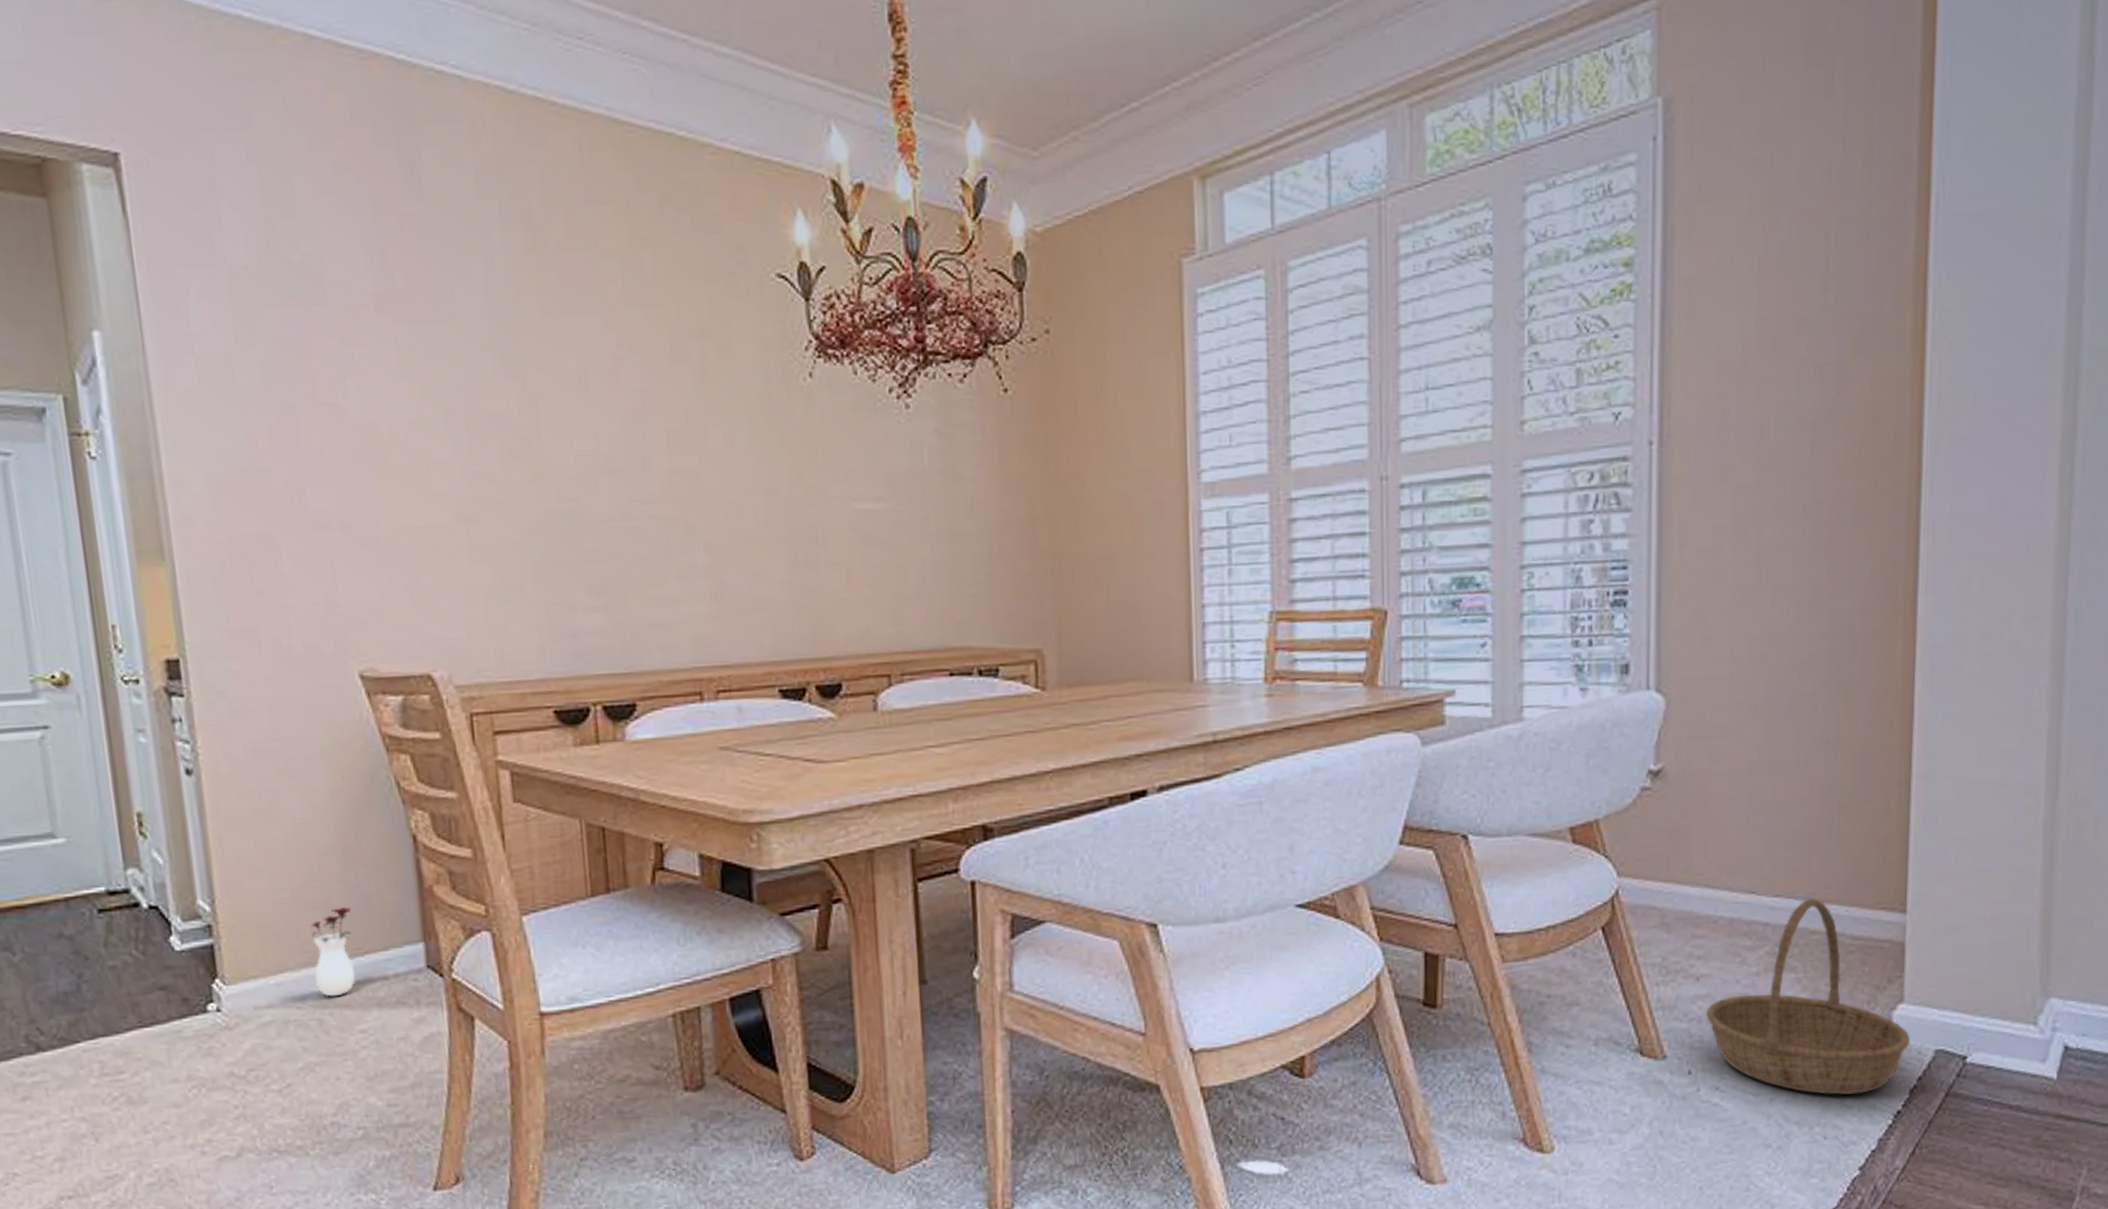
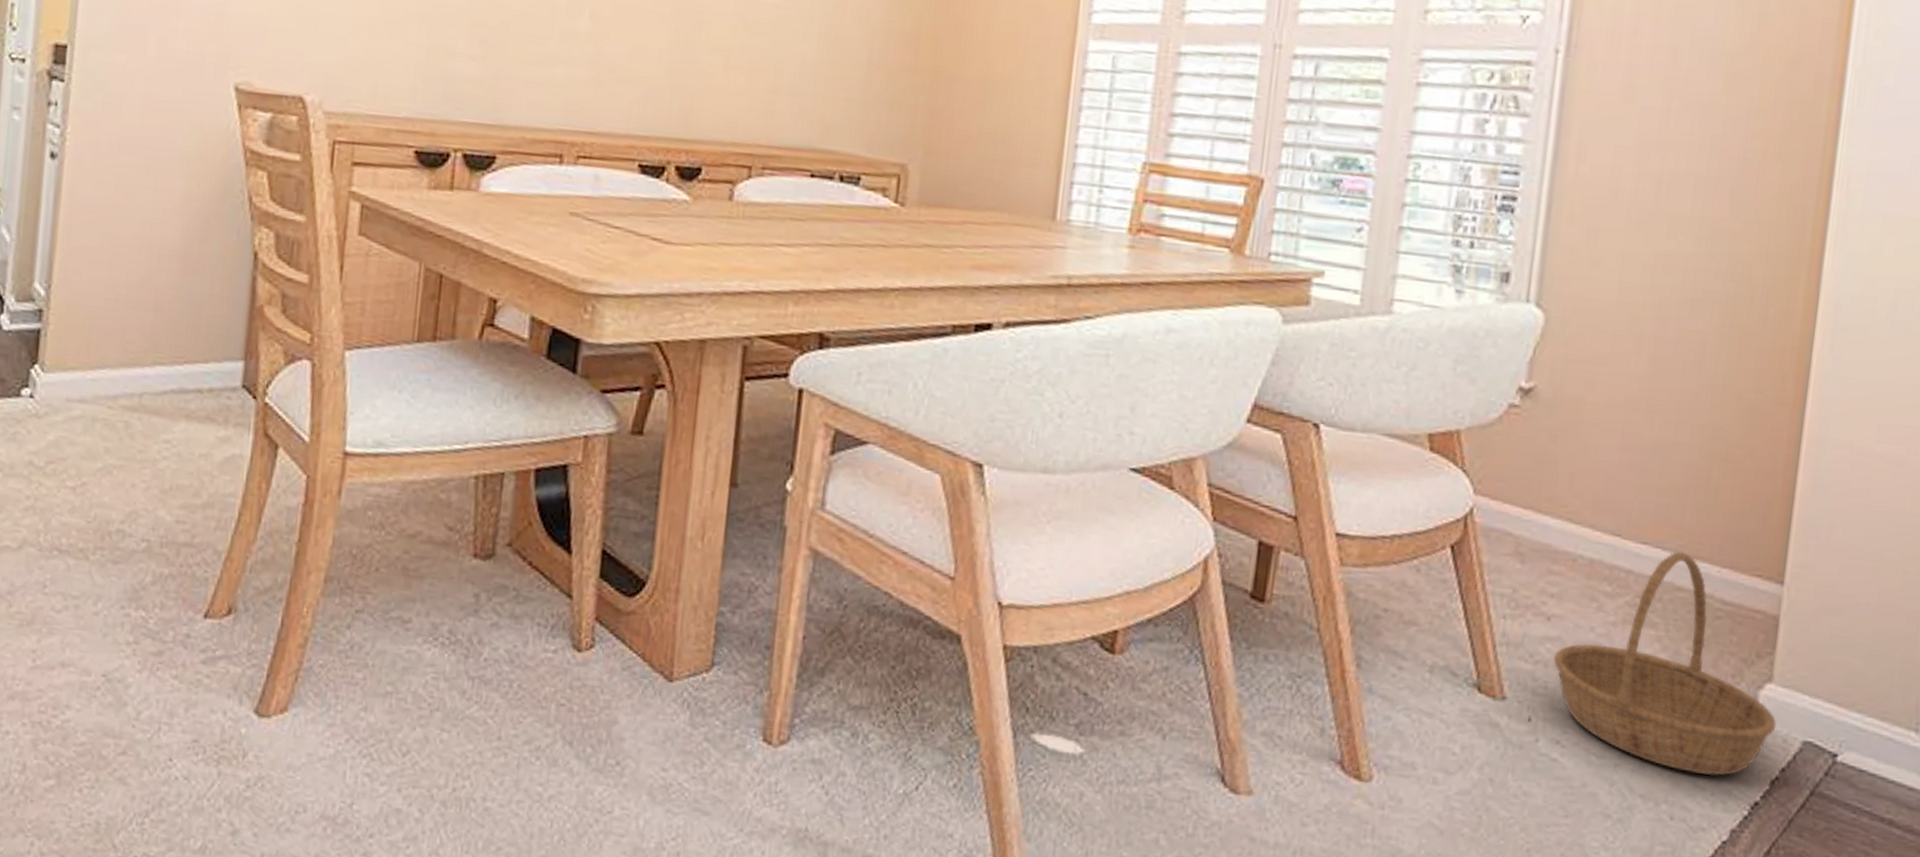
vase: present [311,907,355,997] -> none [131,312,180,402]

